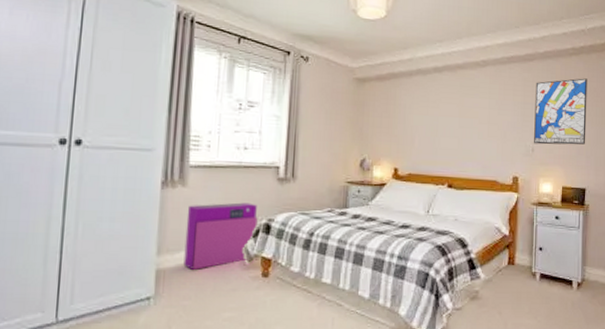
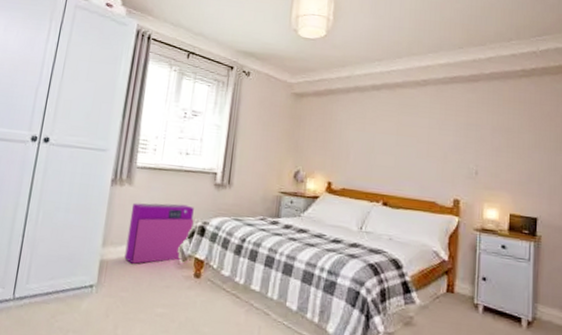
wall art: present [534,78,587,145] -> none [478,101,540,171]

